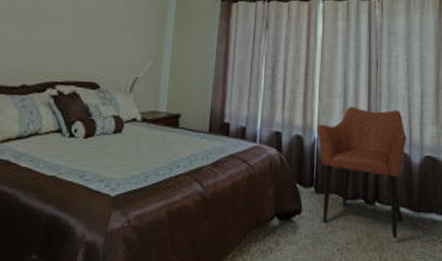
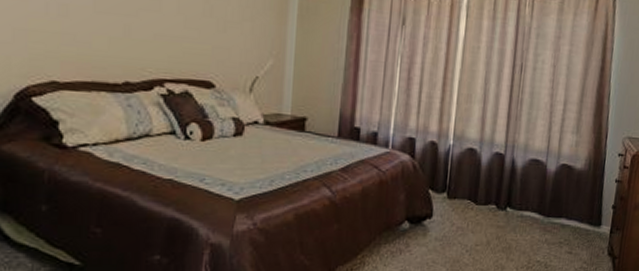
armchair: present [317,107,407,239] -> none [453,113,545,241]

